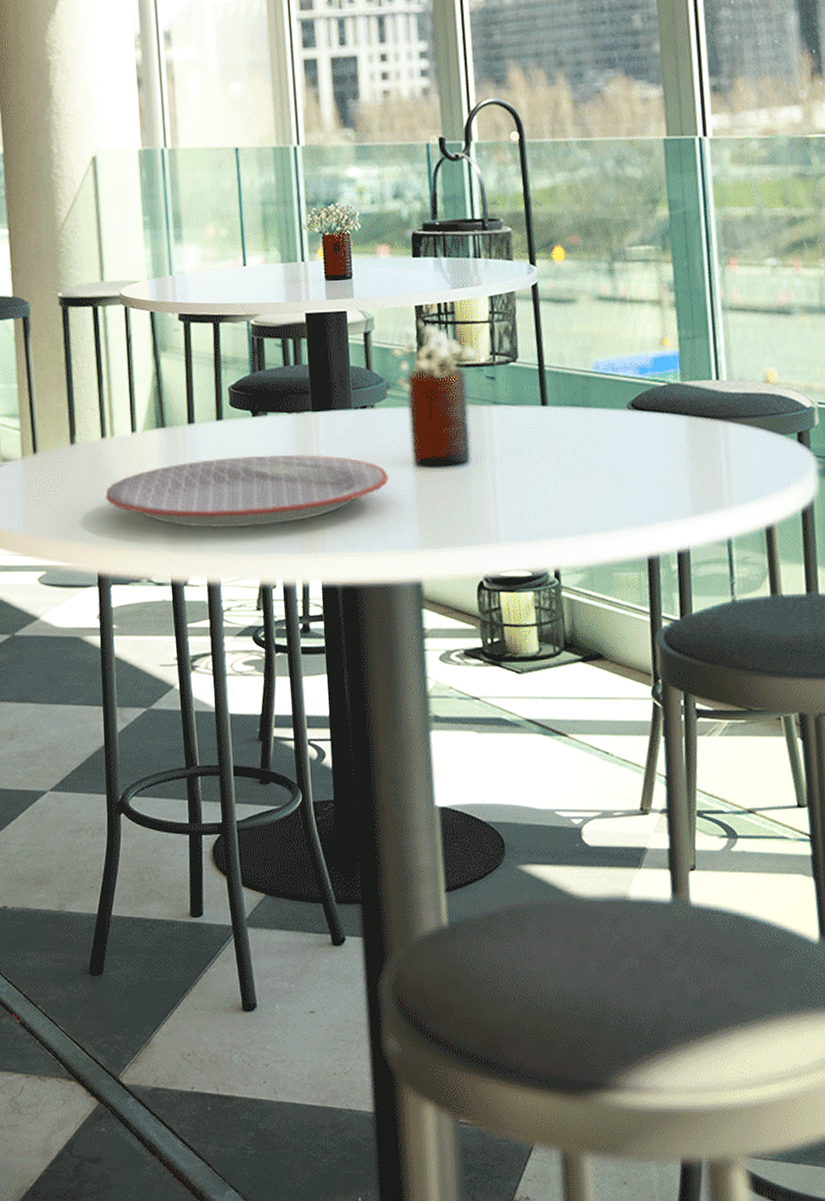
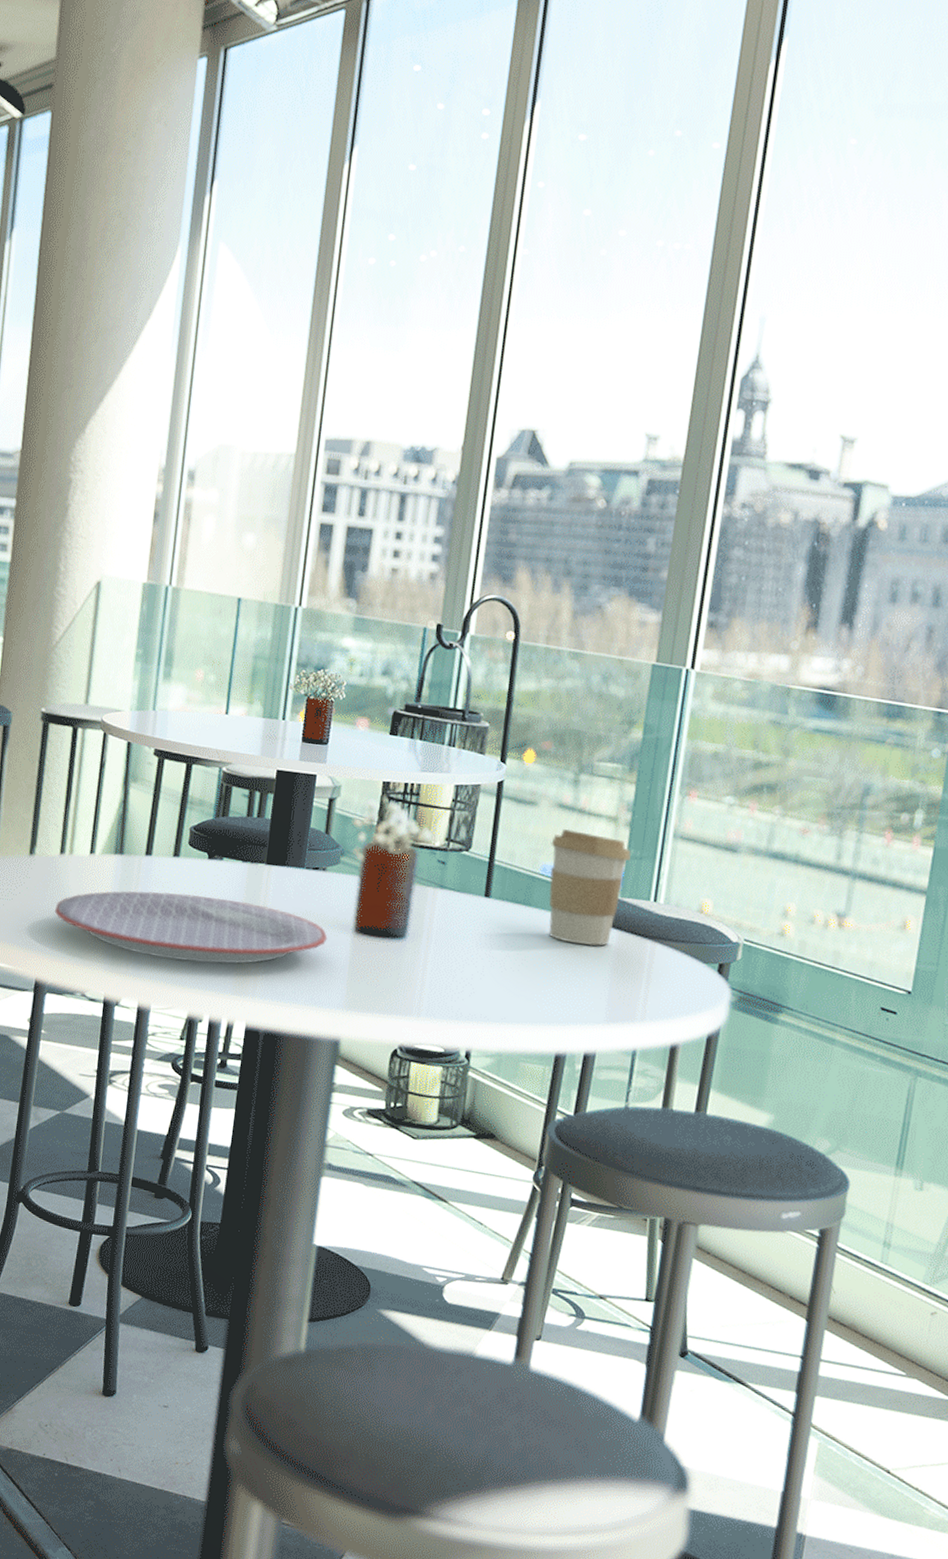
coffee cup: none [598,320,683,438] -> present [549,828,631,946]

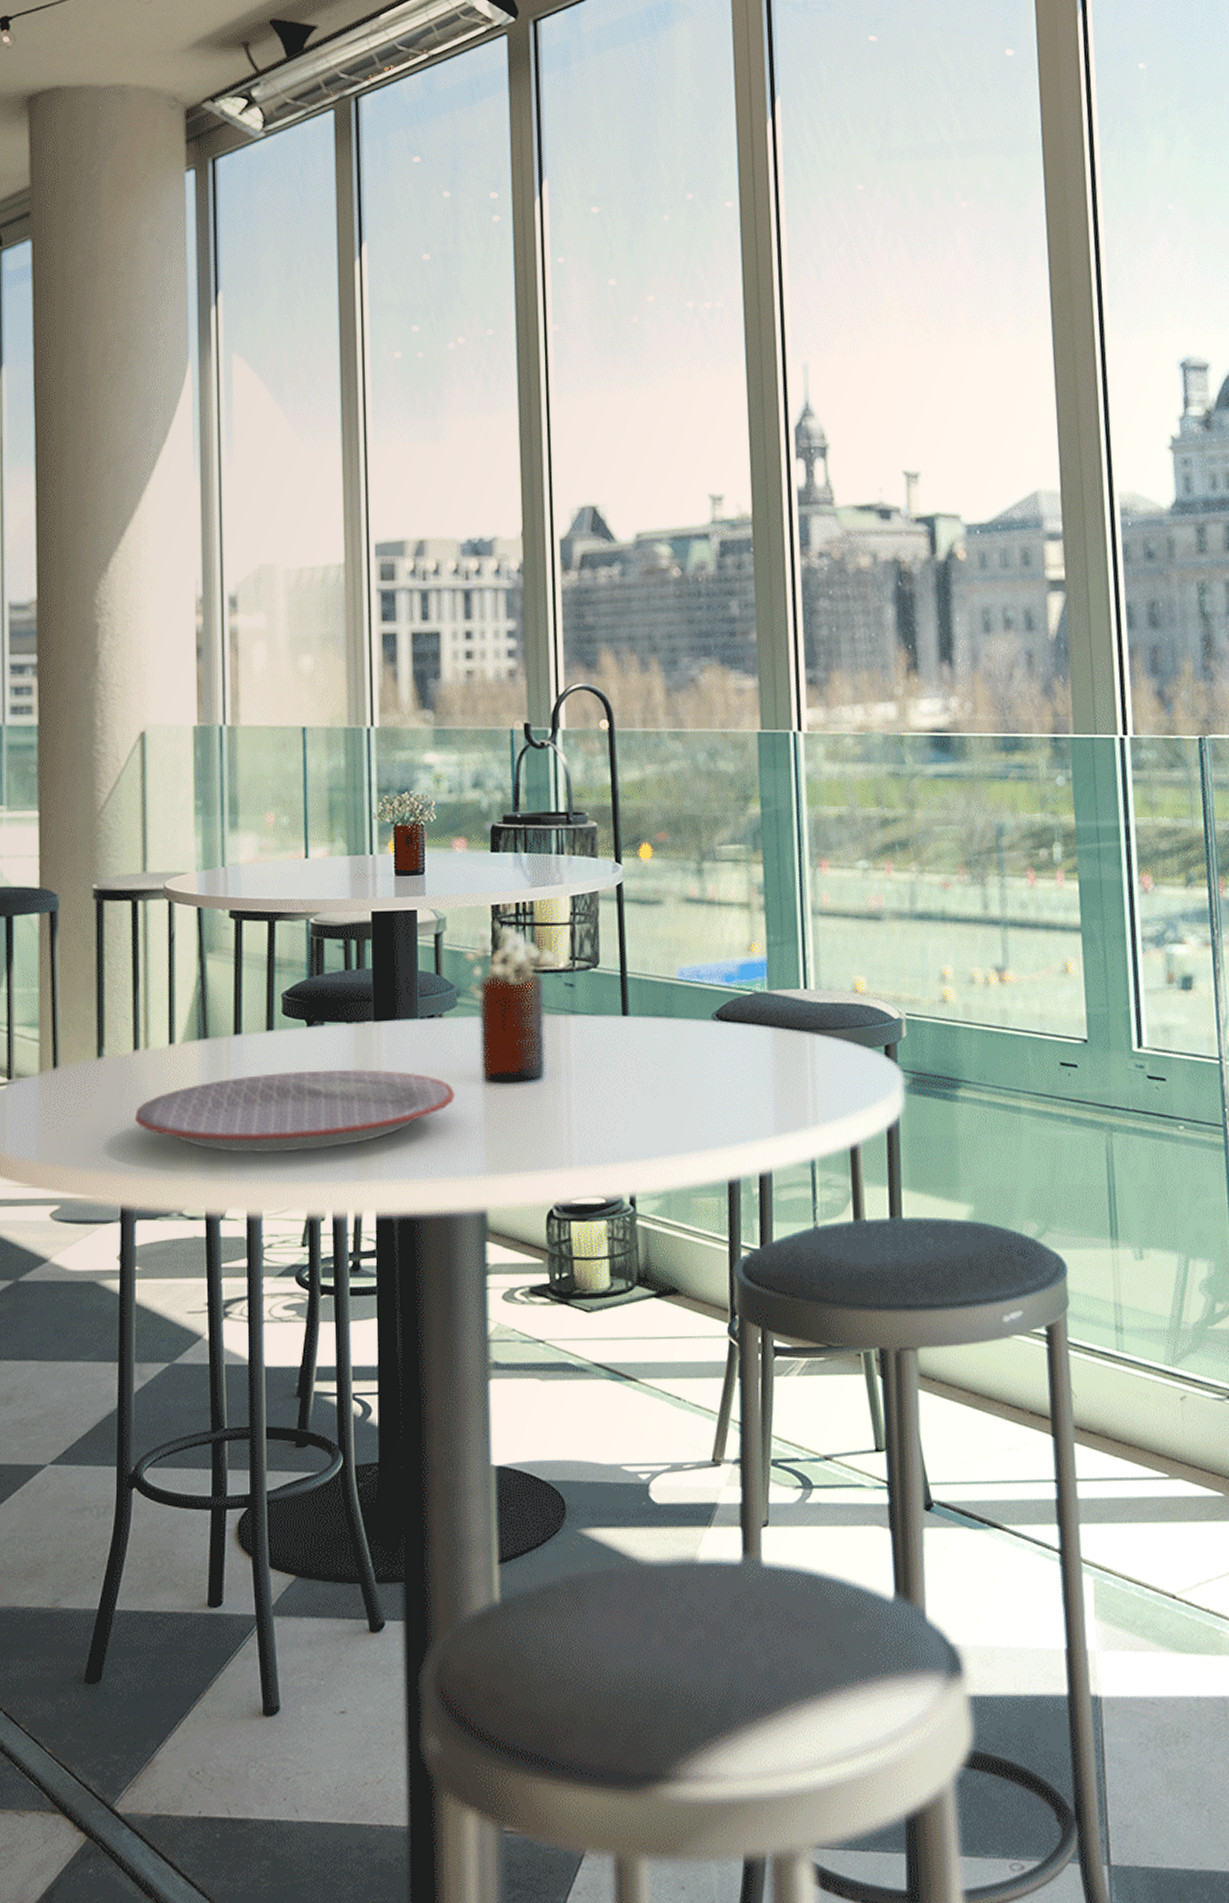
coffee cup: present [549,828,631,946] -> none [684,924,771,1051]

